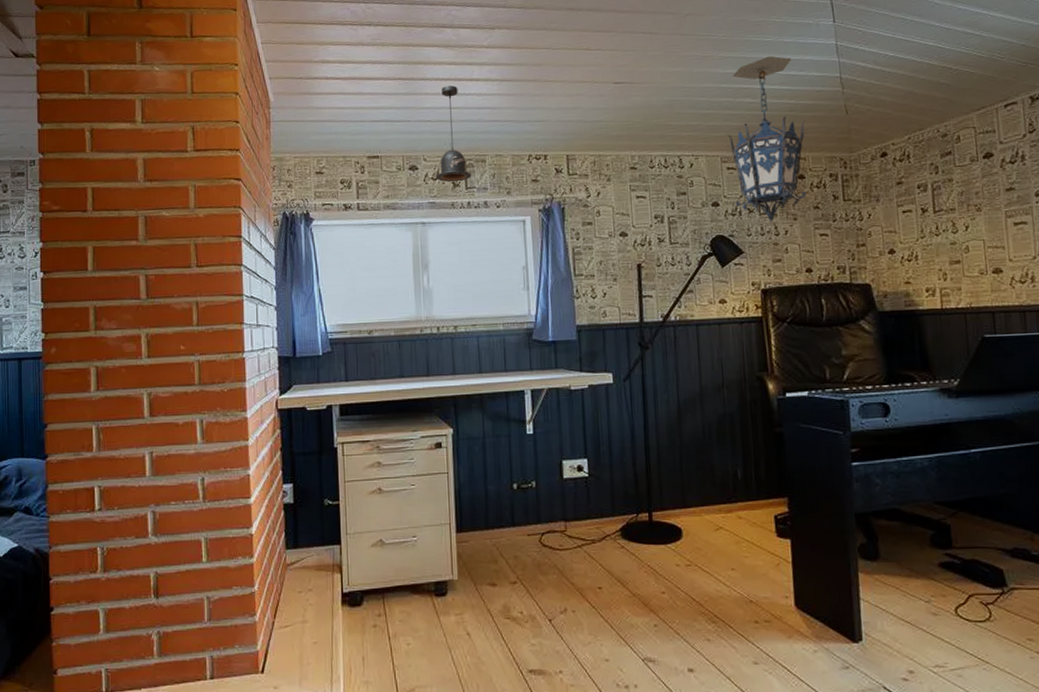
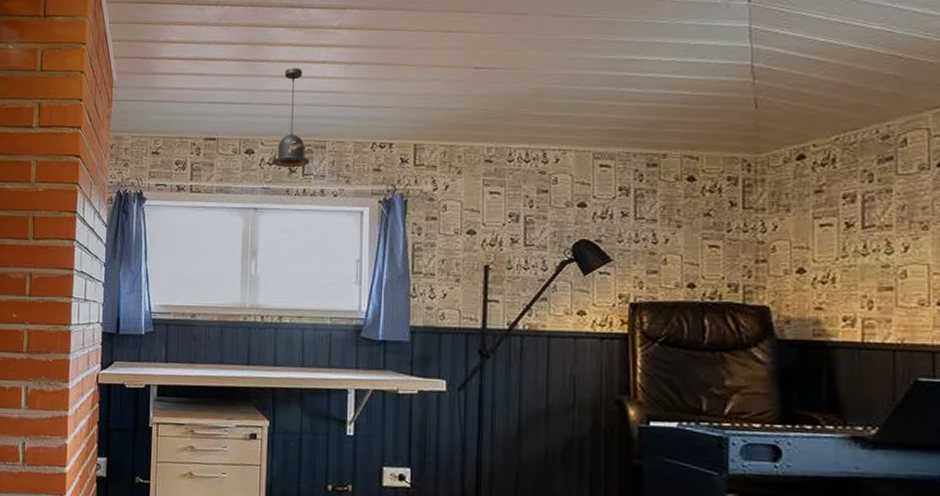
hanging lantern: present [728,55,806,222] -> none [604,40,703,228]

